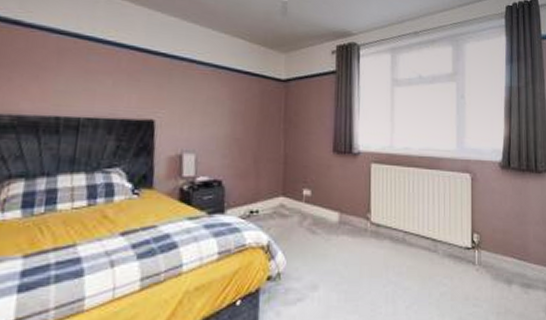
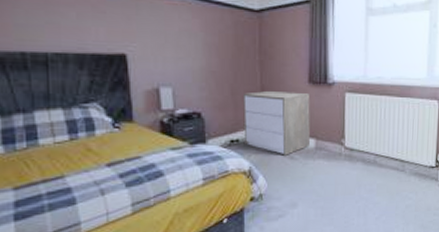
dresser: none [264,159,335,230] -> present [243,90,310,155]

